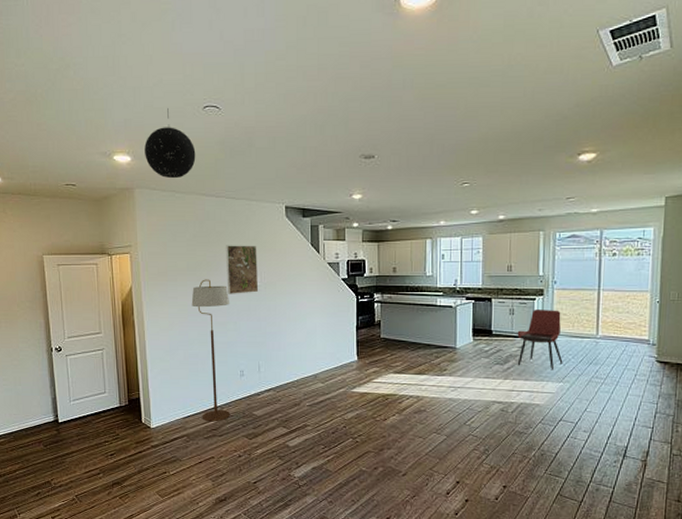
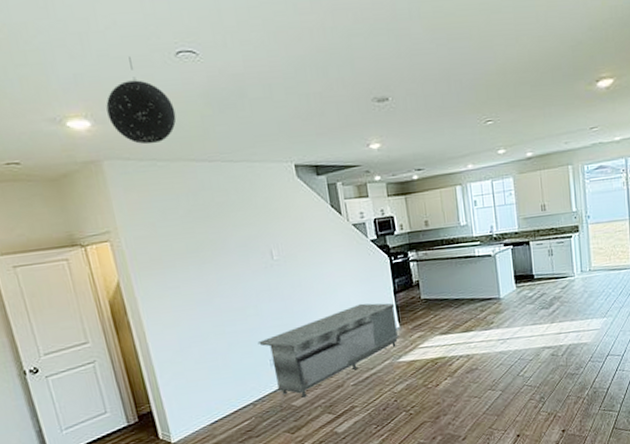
floor lamp: present [191,279,231,422] -> none [196,260,266,424]
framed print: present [226,245,259,294] -> none [230,213,278,274]
sideboard: none [232,334,356,409] -> present [257,303,399,398]
dining chair: present [517,310,563,371] -> none [558,245,604,307]

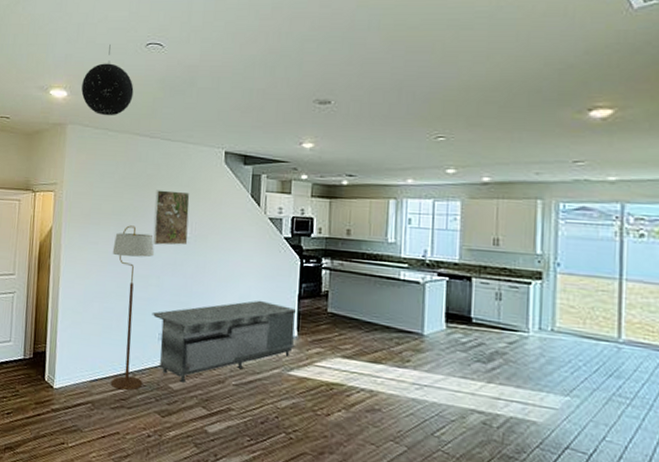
floor lamp: none [196,260,266,424] -> present [110,225,154,391]
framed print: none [230,213,278,274] -> present [153,190,190,246]

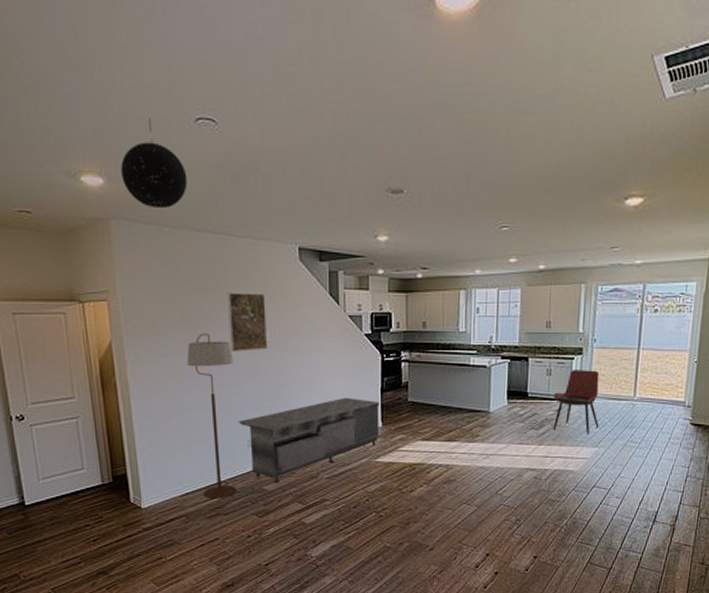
dining chair: none [505,297,570,379] -> present [552,370,600,435]

